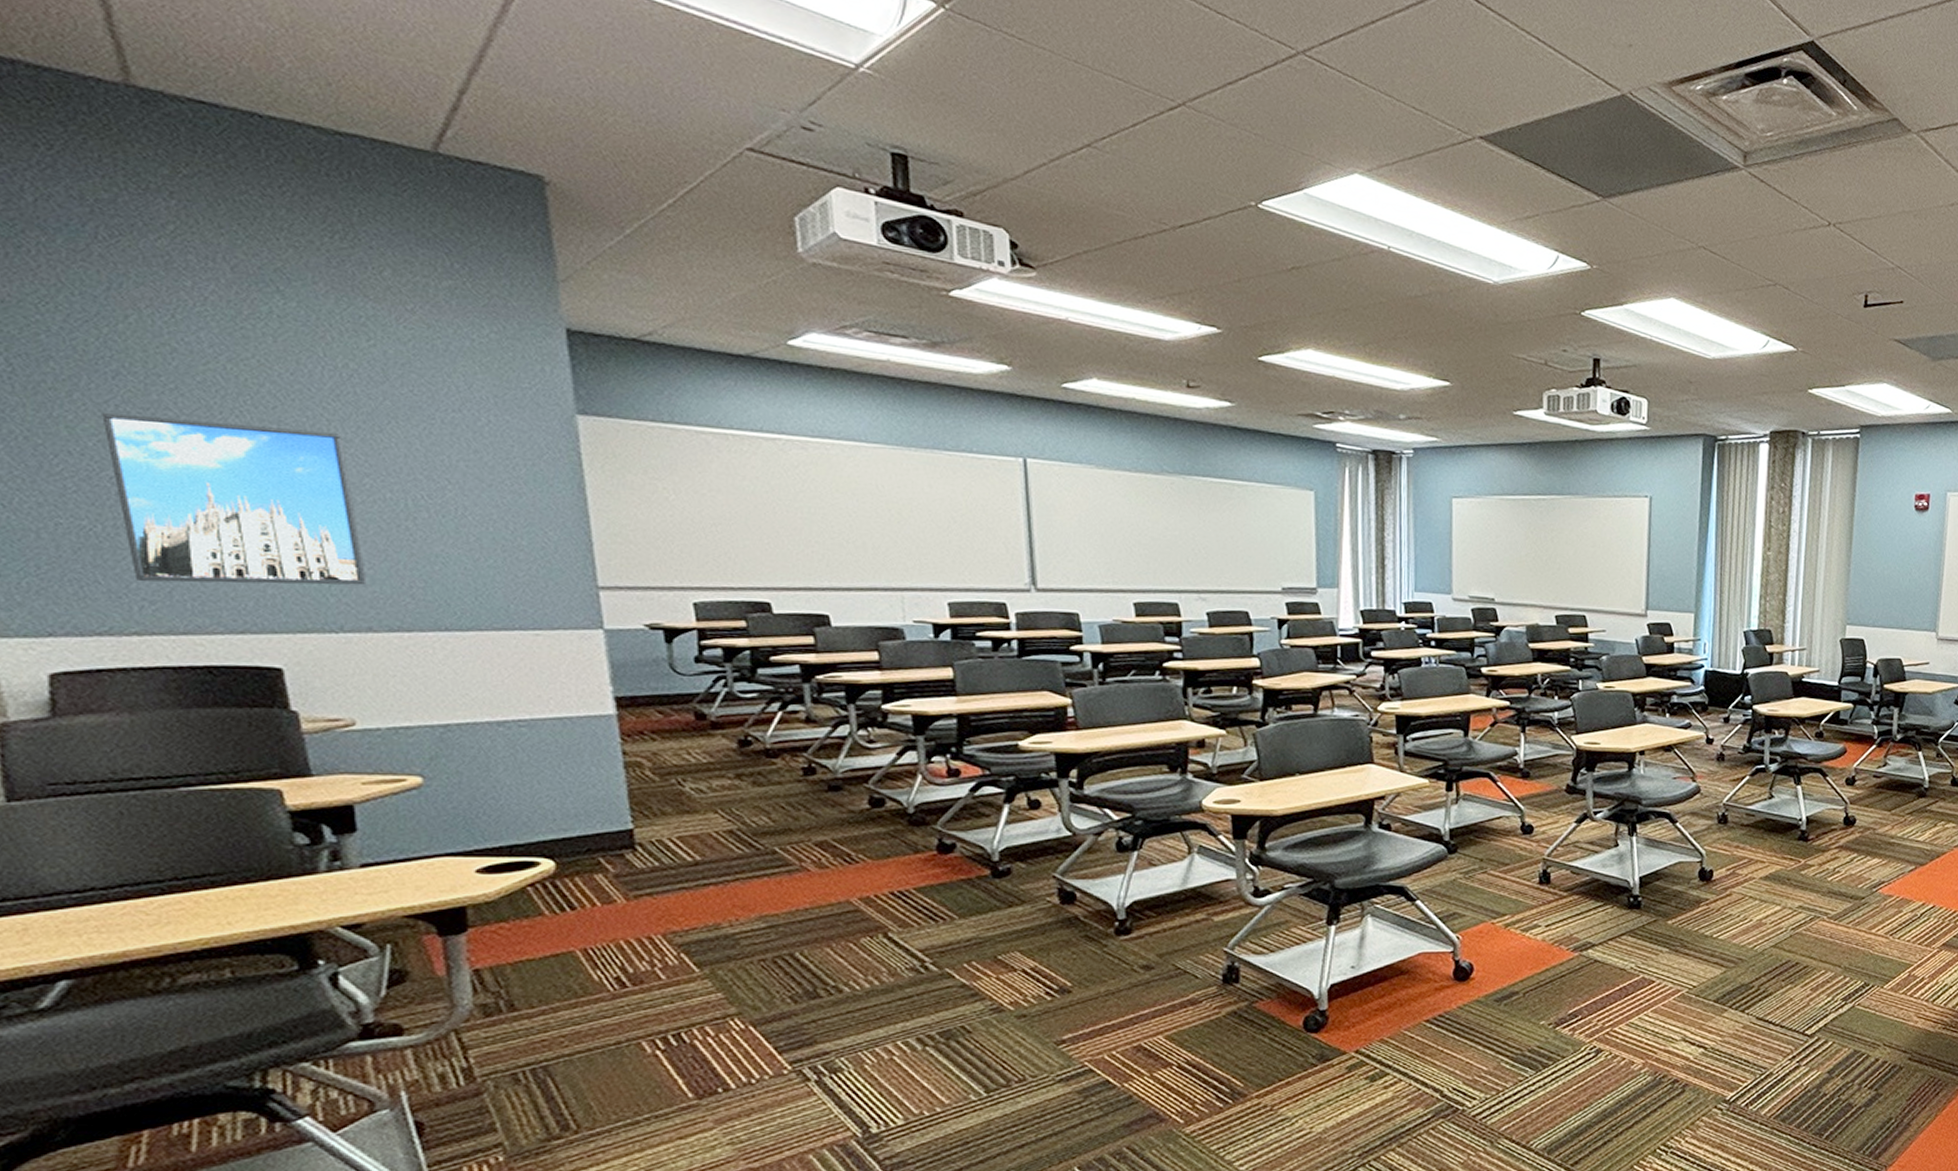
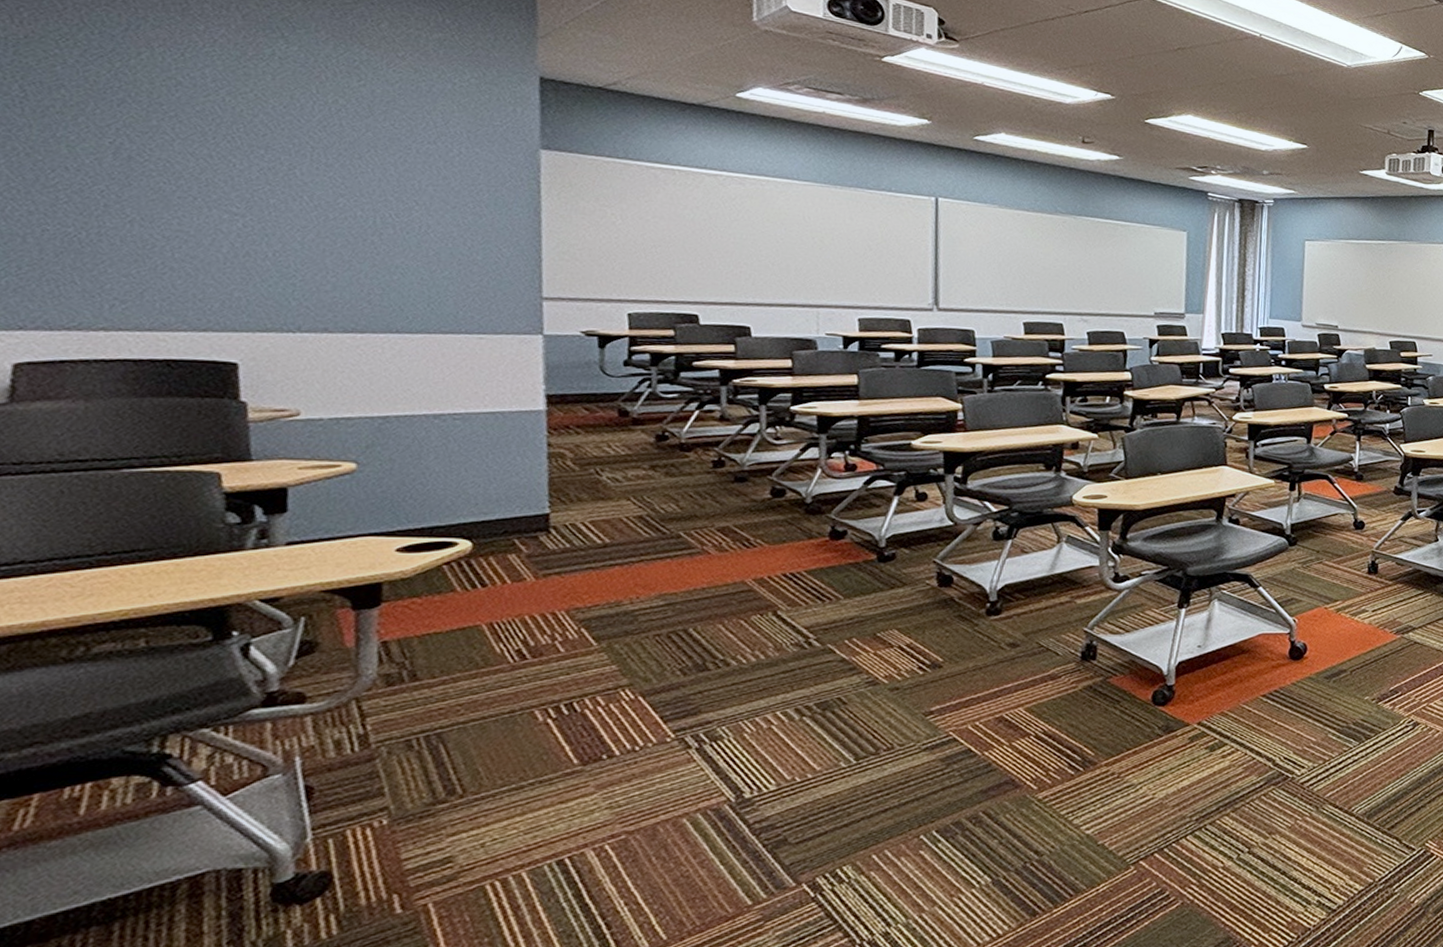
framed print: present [102,413,367,586] -> none [102,135,329,291]

